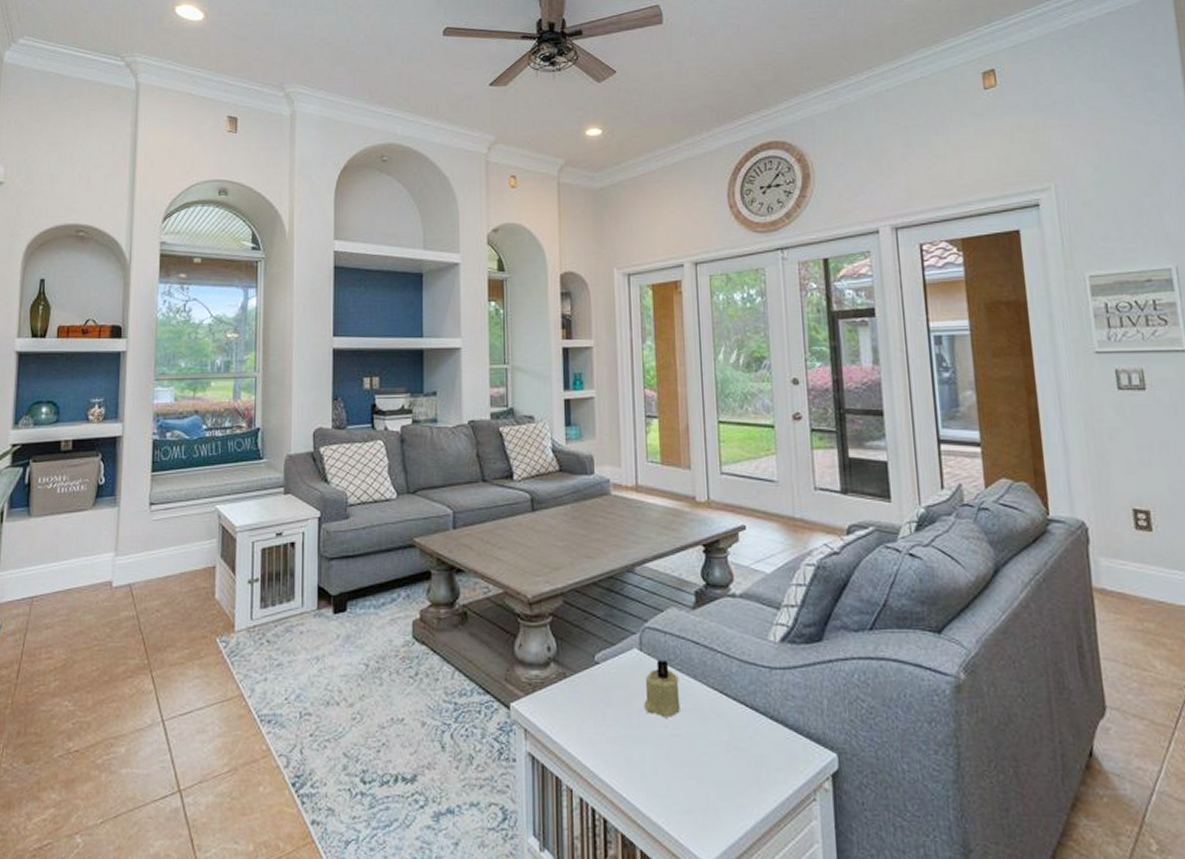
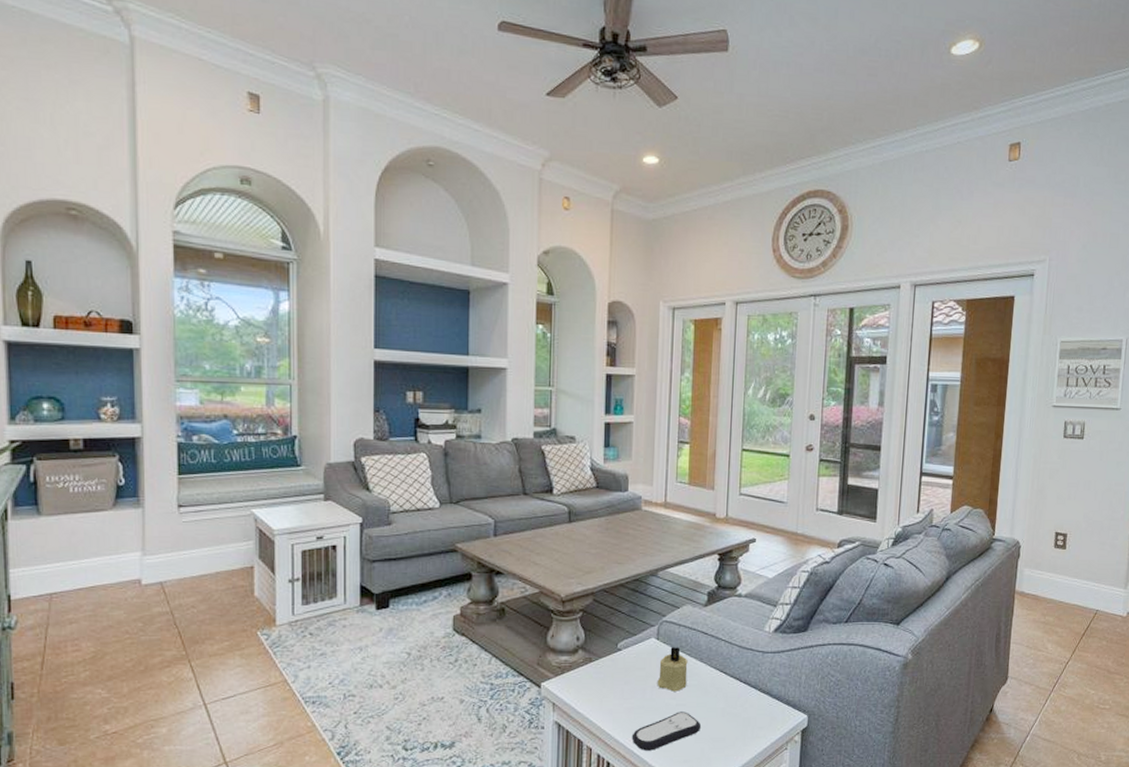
remote control: none [619,744,702,795] -> present [631,711,701,751]

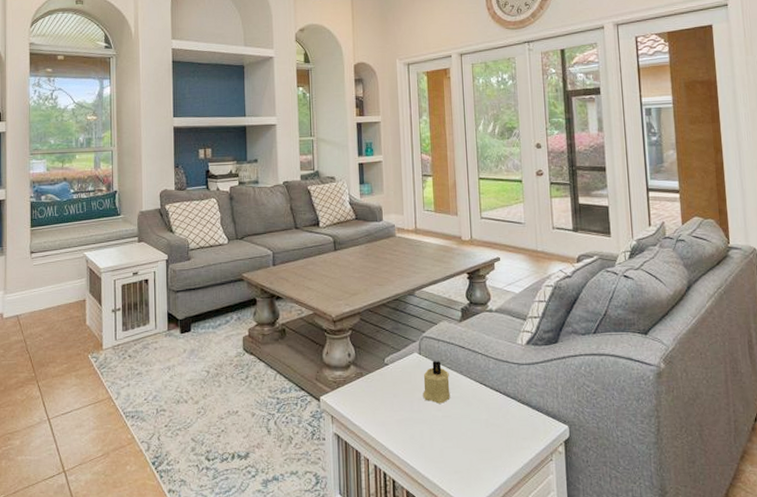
remote control: present [631,711,701,751] -> none [404,423,467,462]

